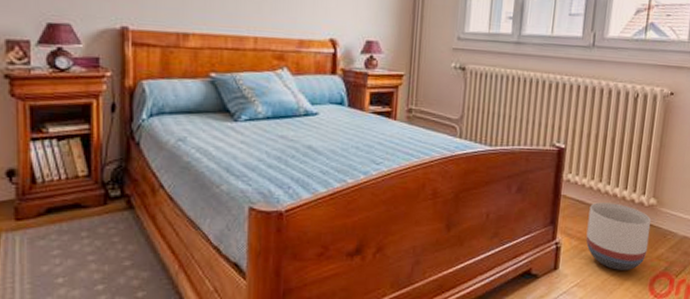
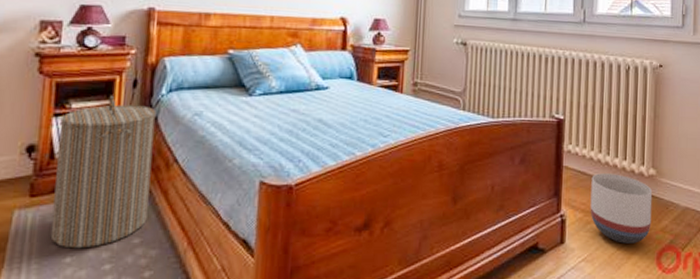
laundry hamper: none [38,119,138,270] -> present [50,95,157,249]

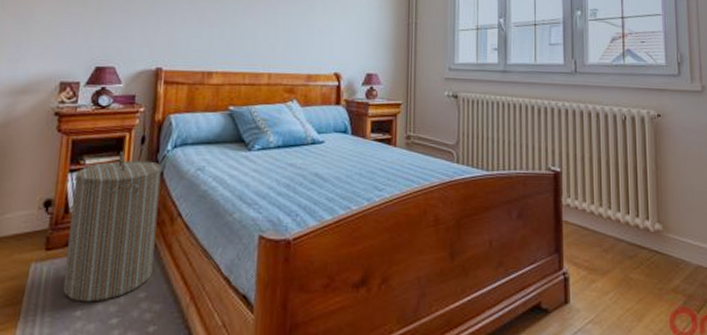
planter: present [590,173,653,243] -> none [593,228,662,304]

